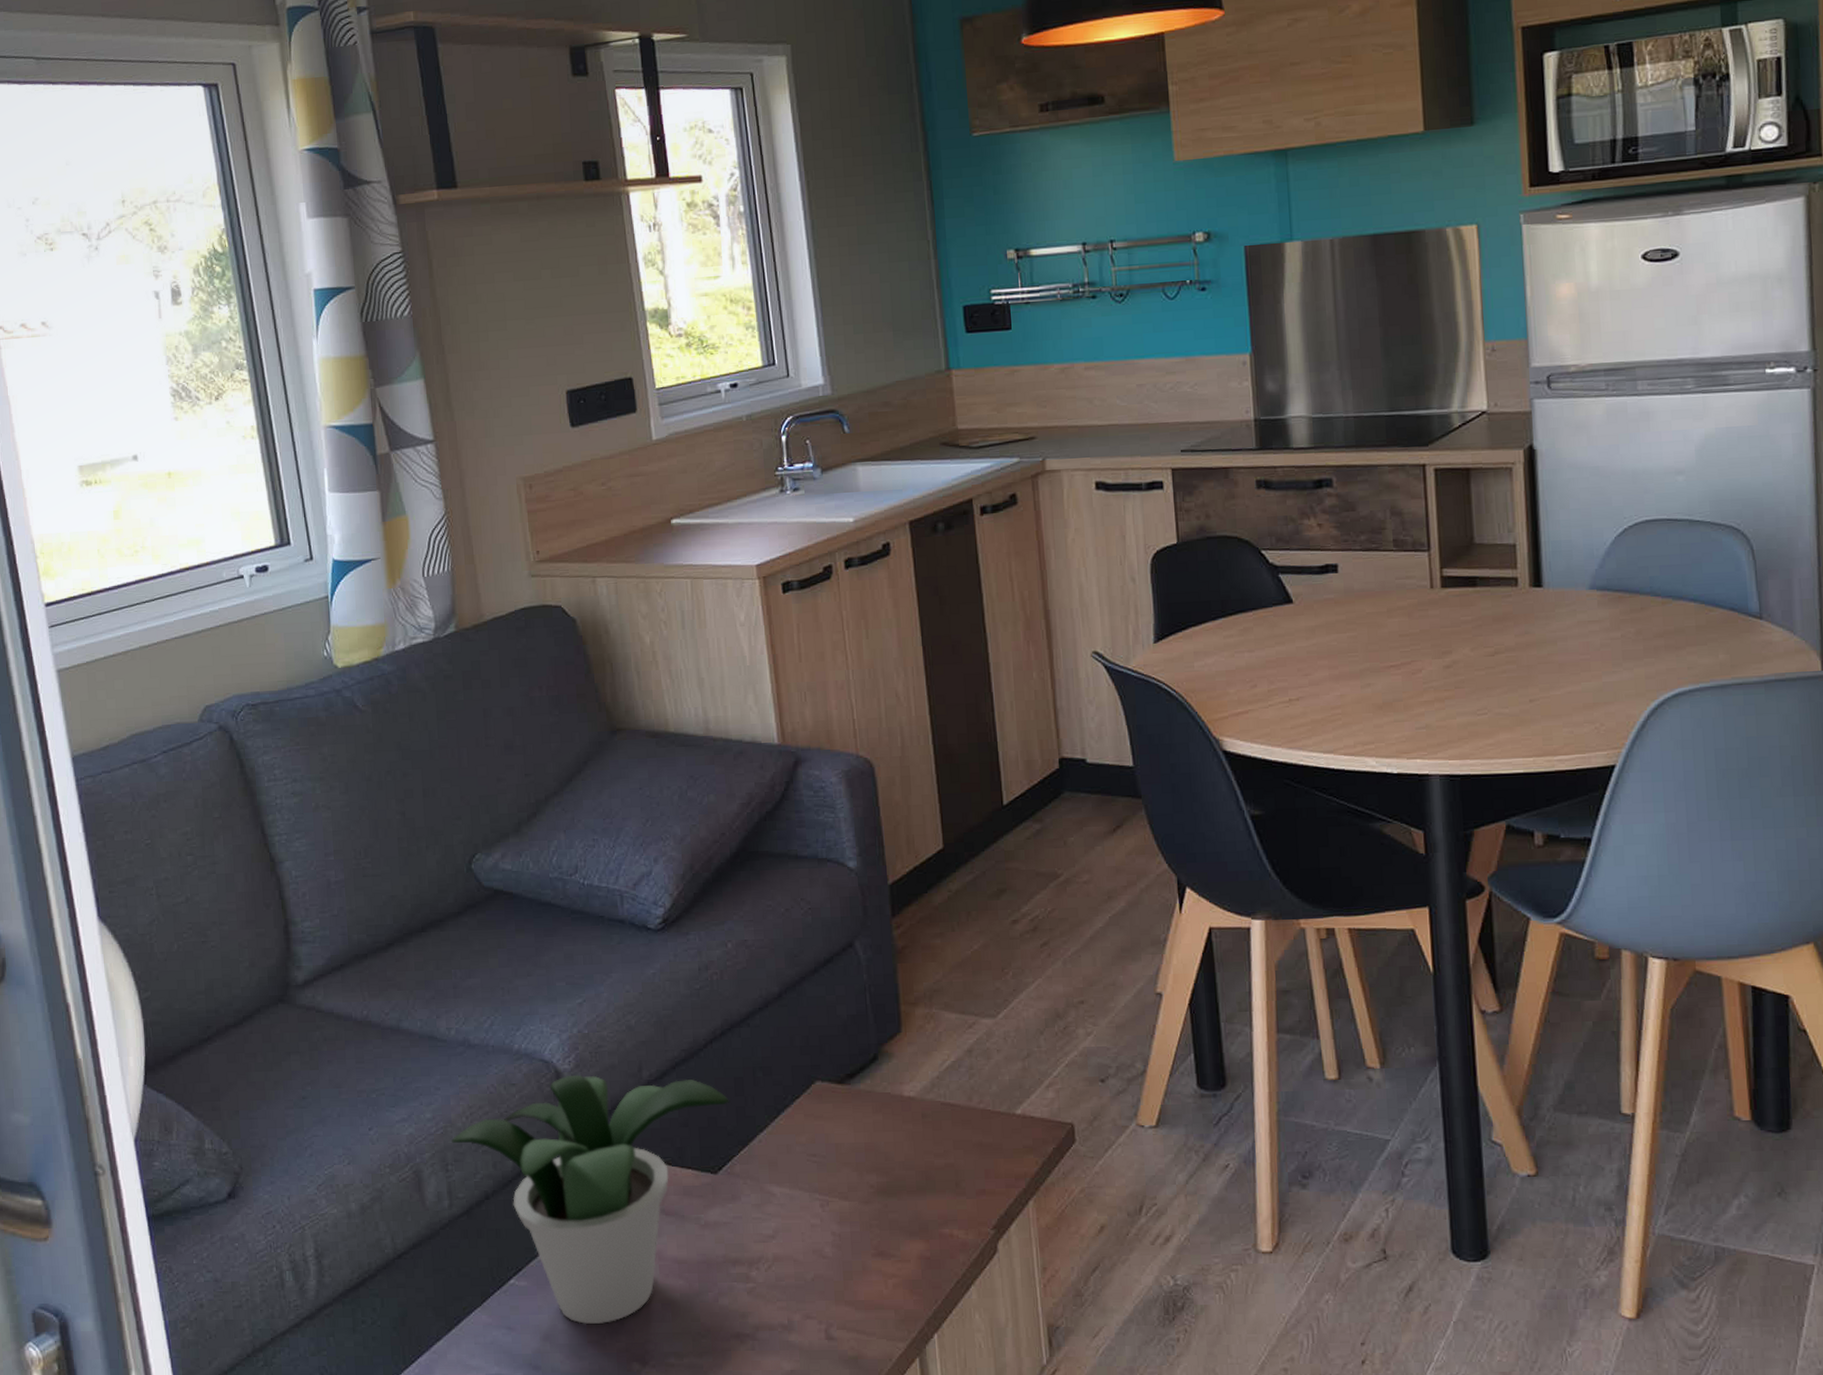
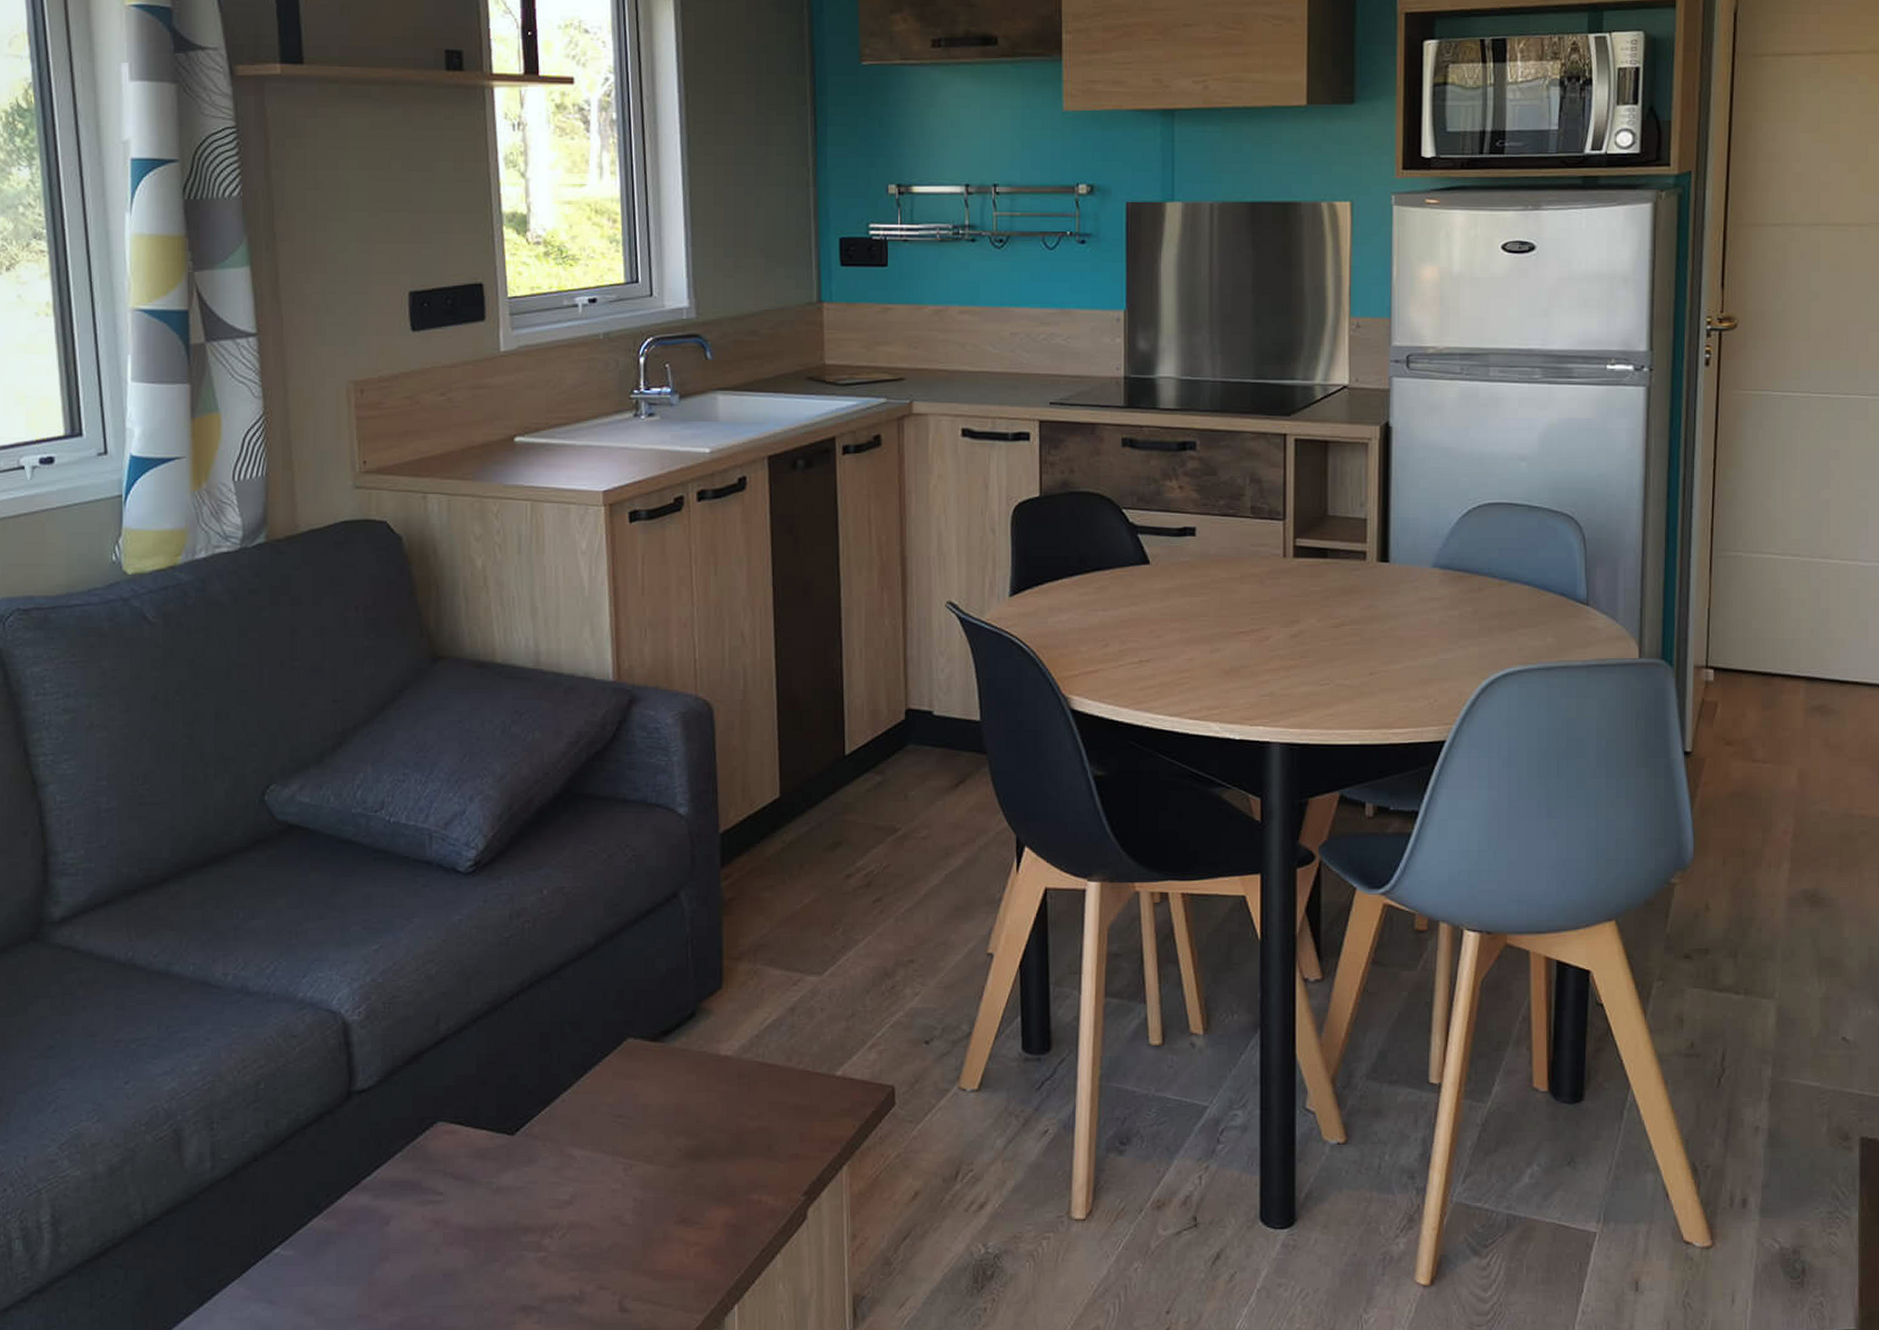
potted plant: present [450,1074,730,1325] -> none [218,1026,534,1298]

